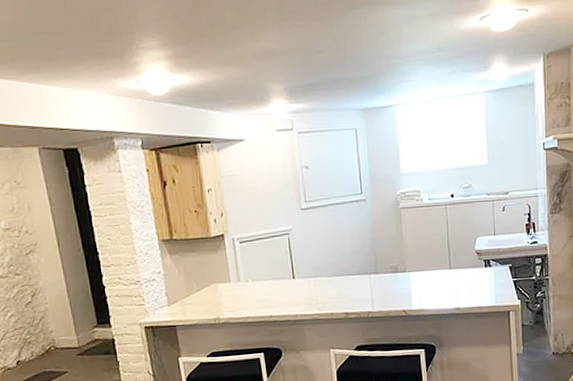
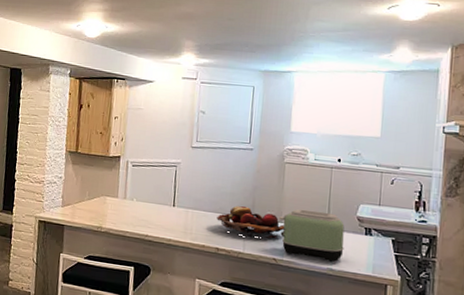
fruit basket: none [340,263,410,294] -> present [217,206,285,239]
toaster: none [403,252,468,304] -> present [279,209,345,263]

